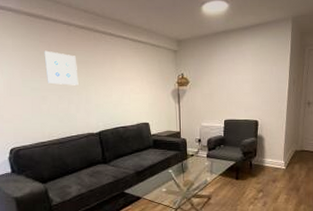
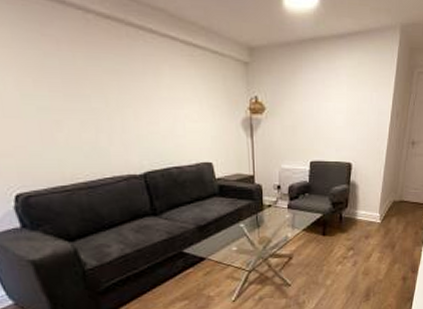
wall art: present [44,50,79,86] -> none [50,49,109,106]

